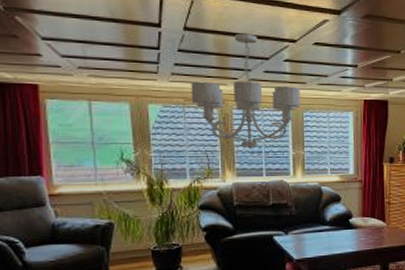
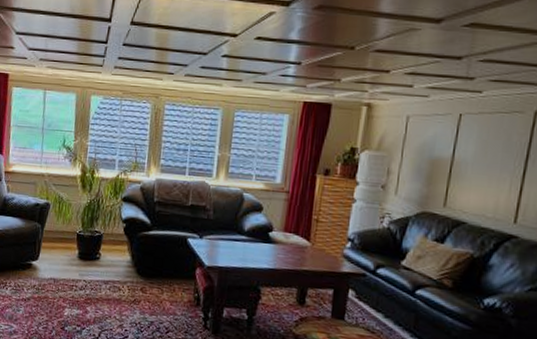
chandelier: present [191,33,301,149] -> none [128,27,235,146]

